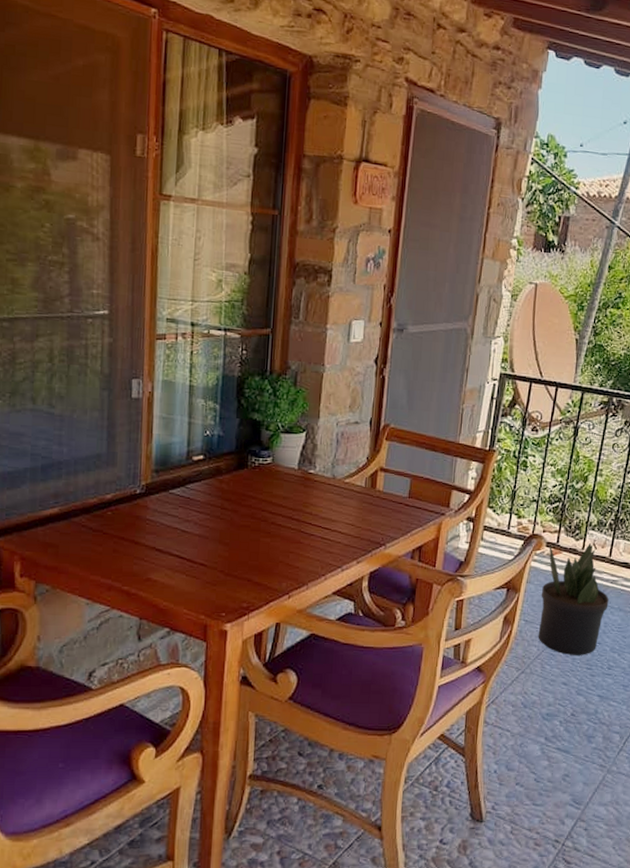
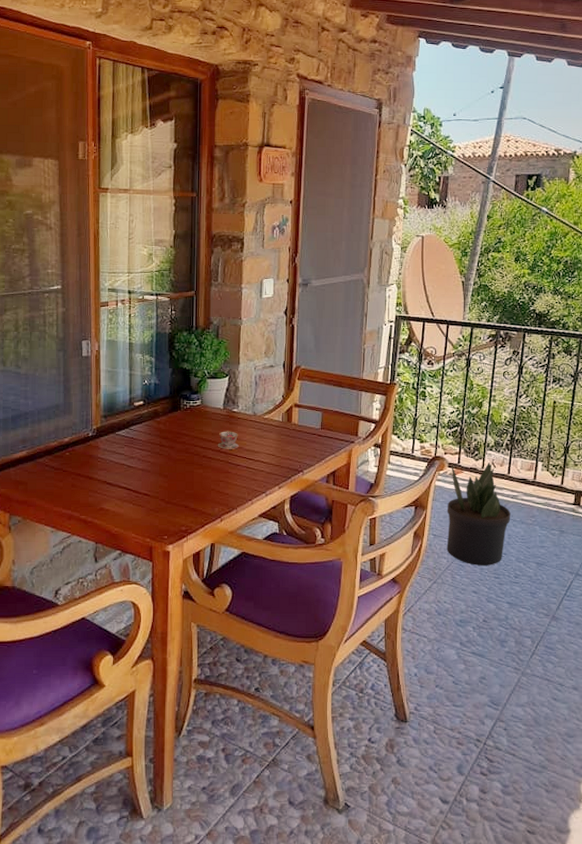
teacup: none [288,495,314,517] -> present [217,431,239,449]

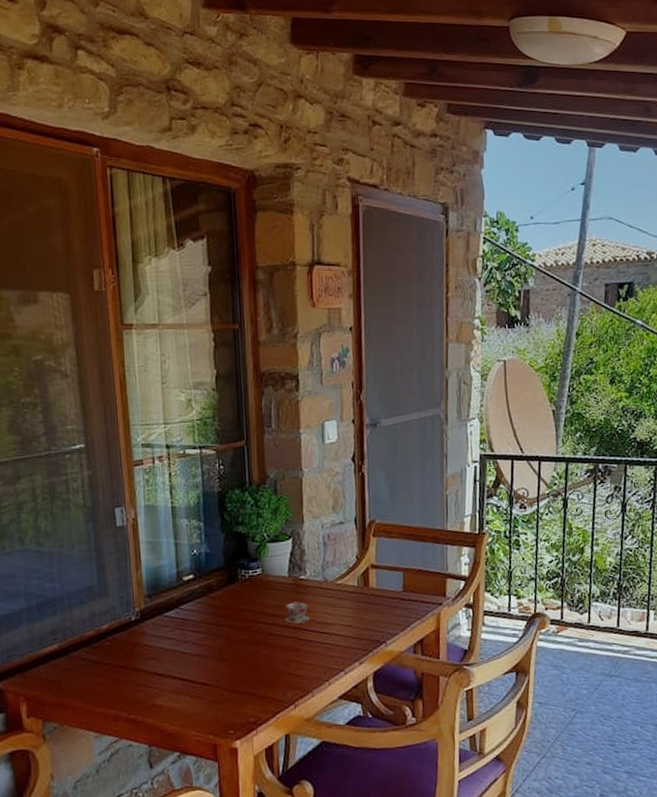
planter: present [446,462,511,565] -> none [551,615,624,734]

